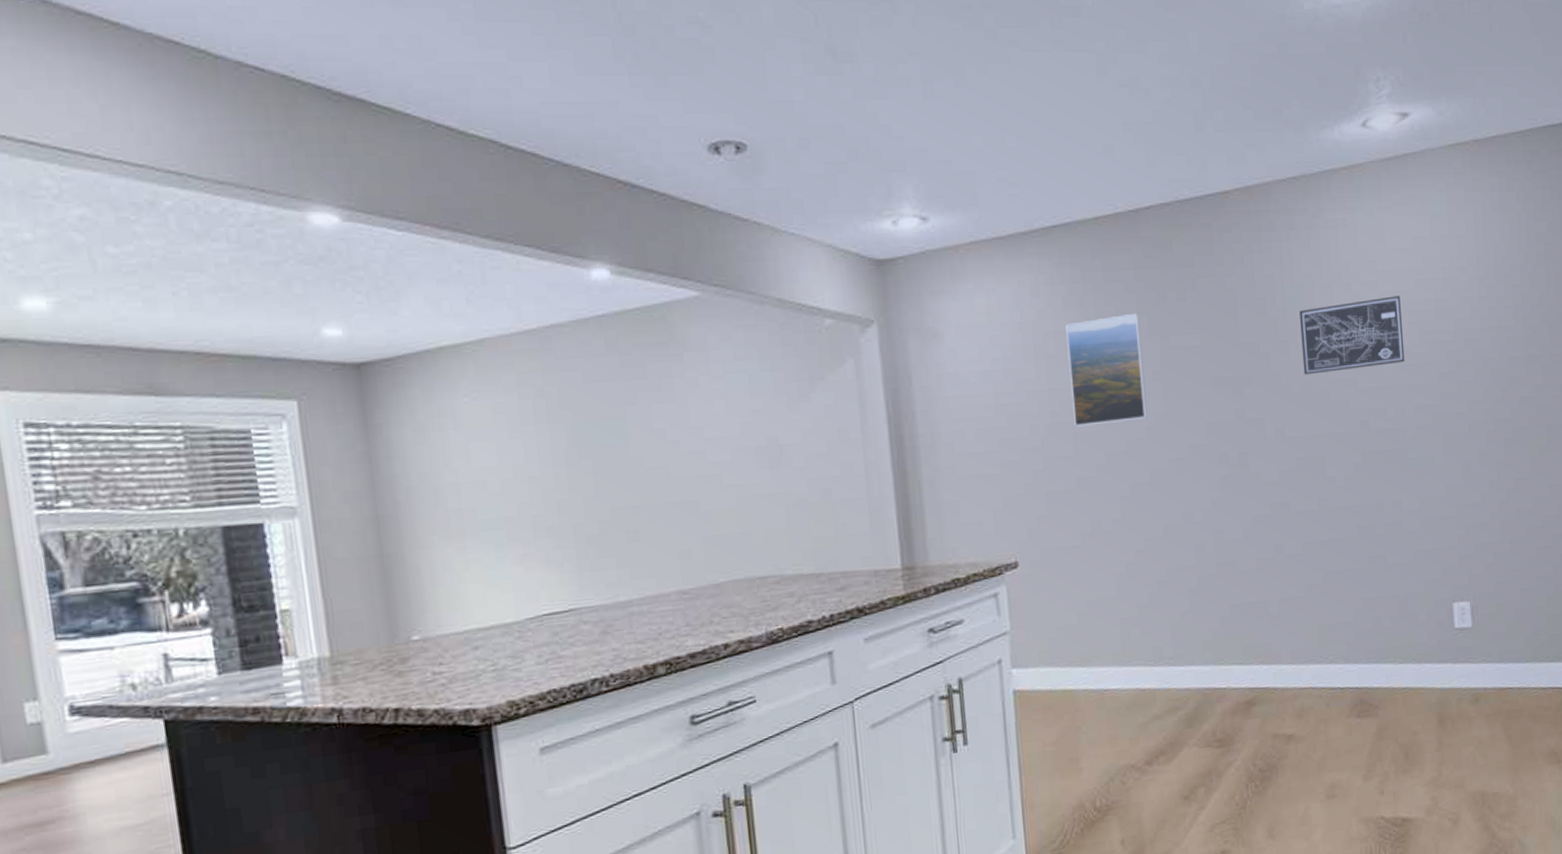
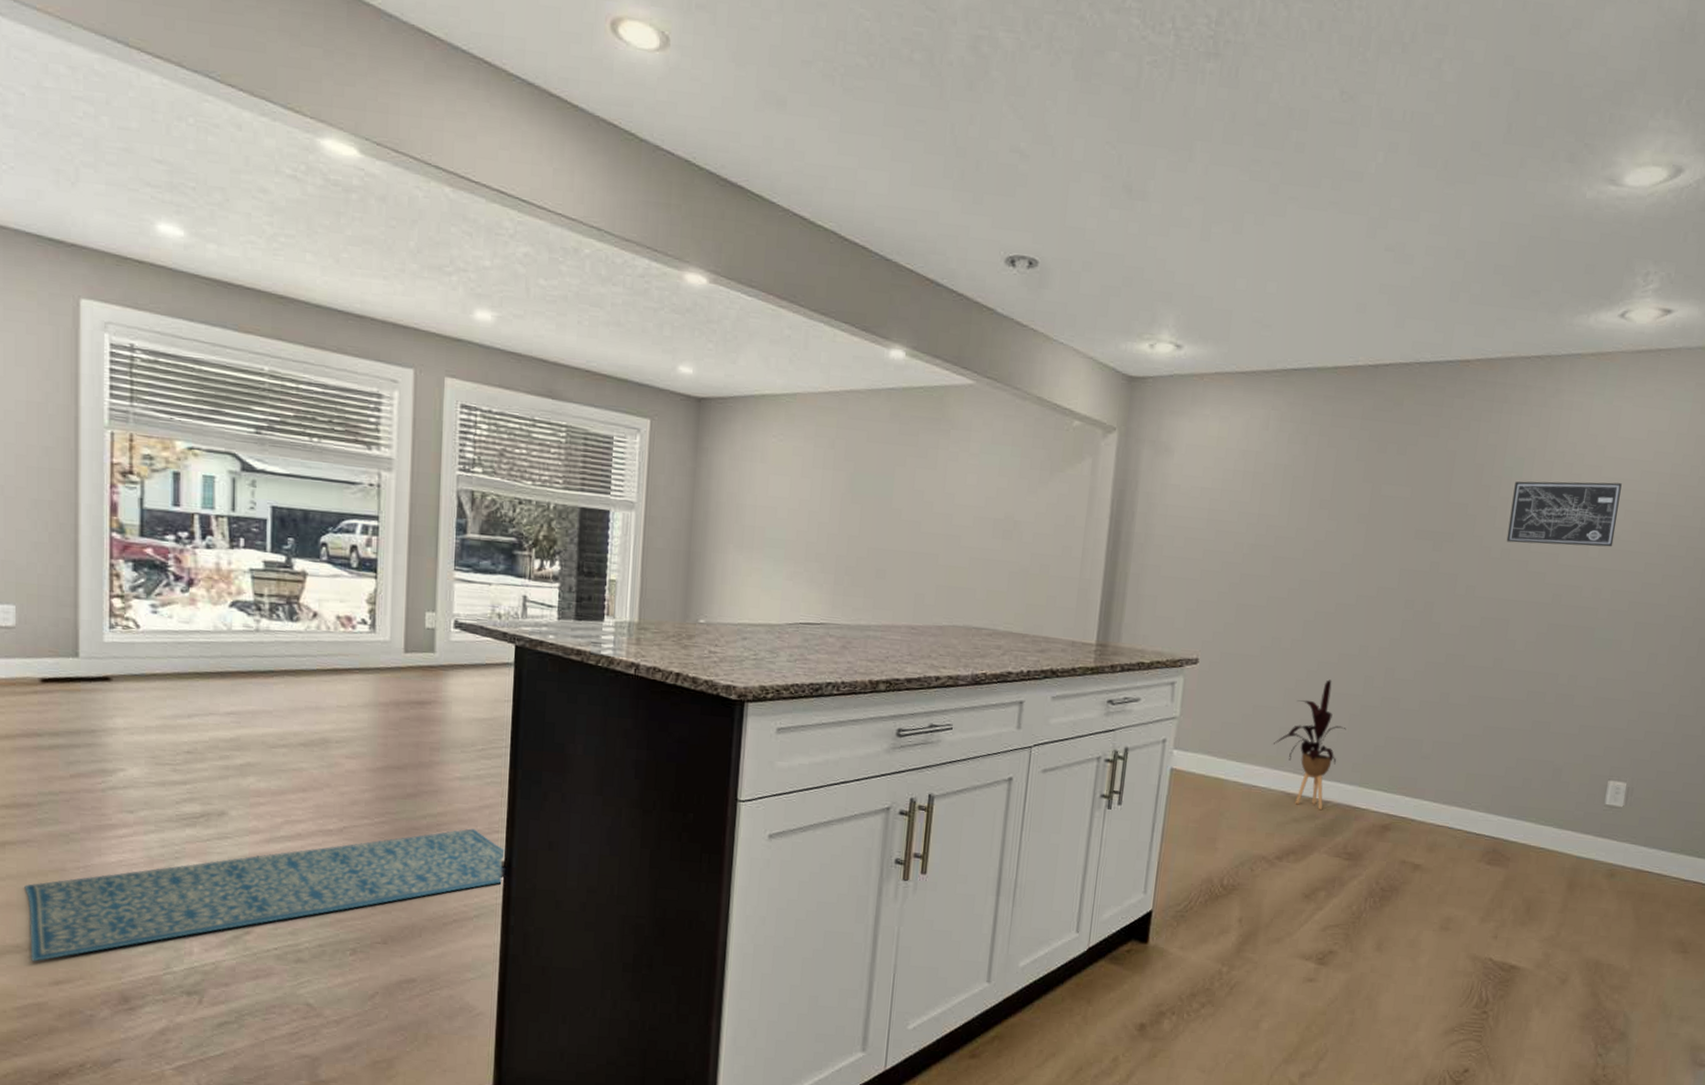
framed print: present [1065,312,1147,427] -> none [1276,458,1357,555]
house plant: none [1117,556,1188,700] -> present [1274,679,1347,809]

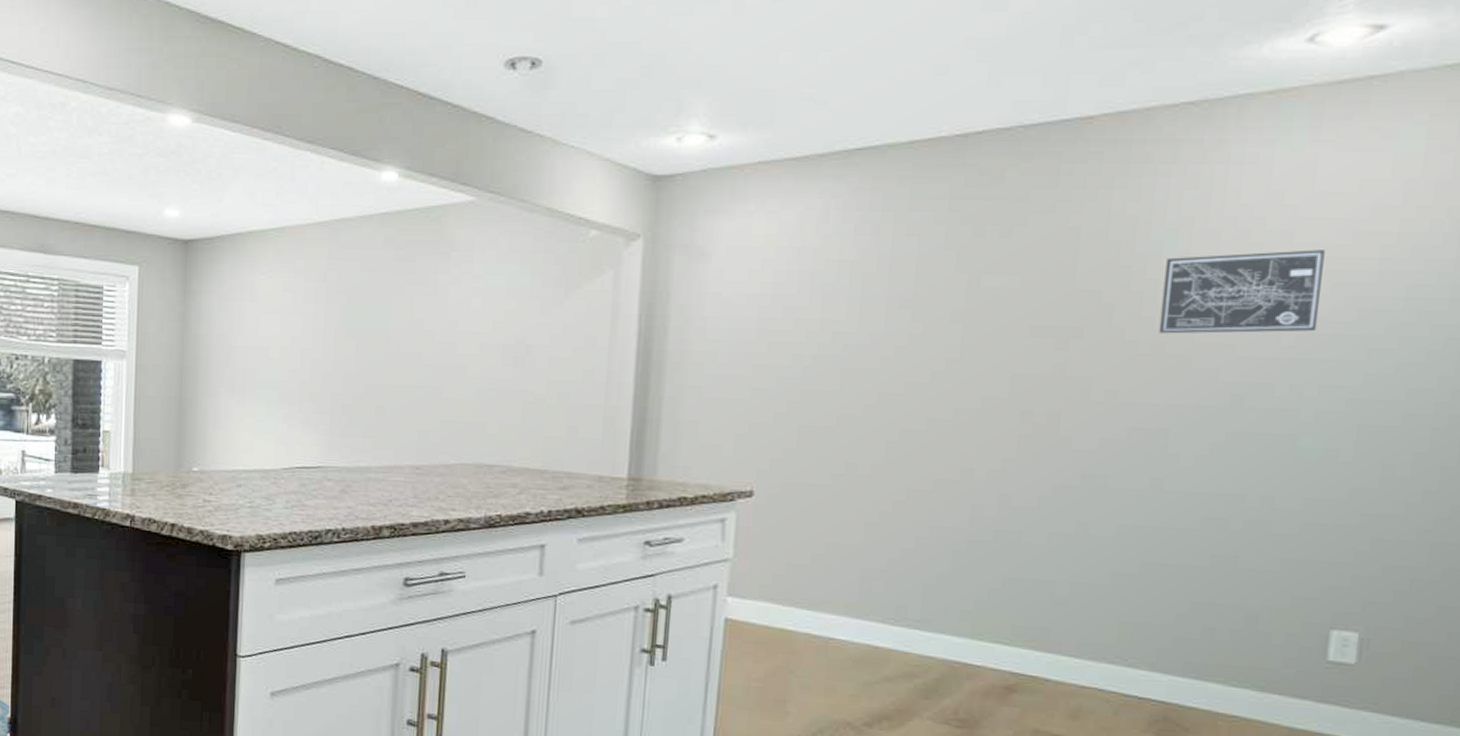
house plant: present [1274,679,1347,809] -> none [854,510,950,667]

